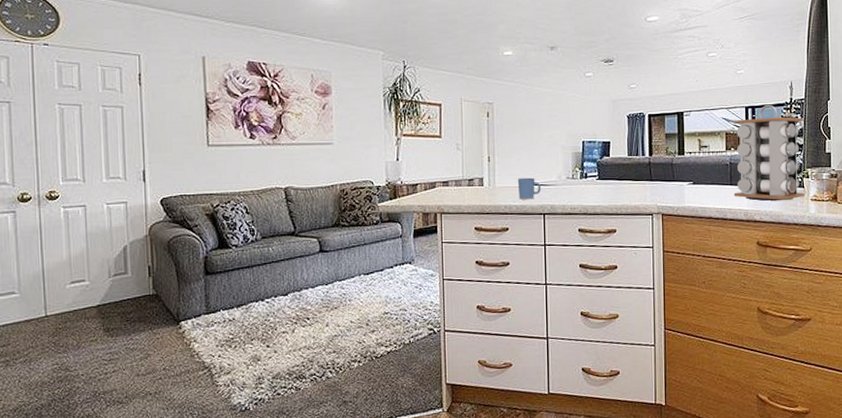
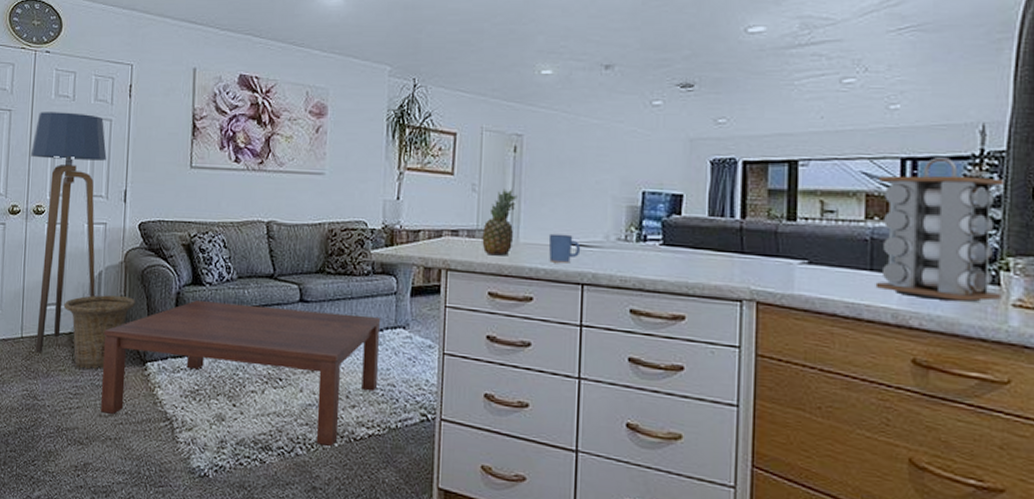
floor lamp: none [37,101,121,327] -> present [30,112,107,352]
basket: none [89,266,165,336] -> present [63,295,136,370]
coffee table: none [134,257,391,372] -> present [101,300,381,446]
fruit: none [467,146,492,199] -> present [482,188,517,256]

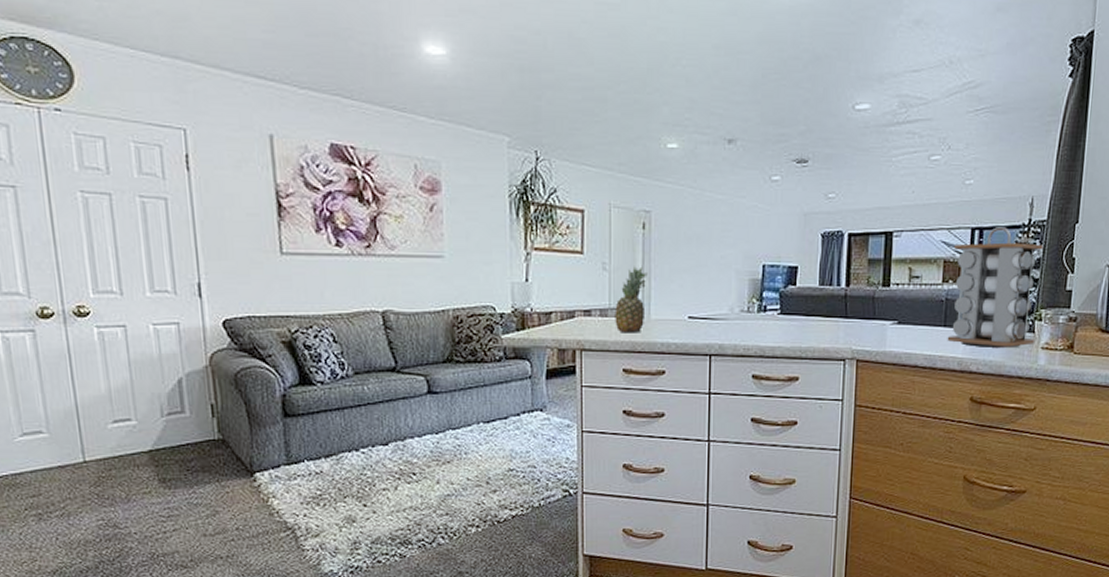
floor lamp: present [30,112,107,352] -> none [55,188,177,476]
basket: present [63,295,136,370] -> none [136,404,232,488]
coffee table: present [101,300,381,446] -> none [195,401,517,532]
mug: present [548,233,581,263] -> none [678,309,708,336]

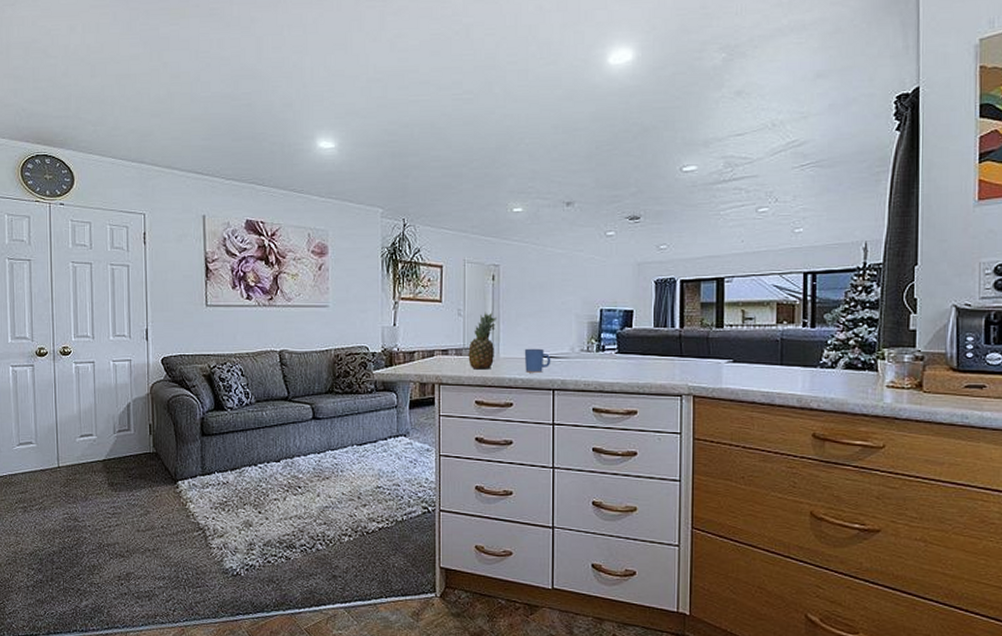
mug: none [678,309,708,336] -> present [524,348,551,373]
spice rack: present [947,227,1043,347] -> none [784,271,881,385]

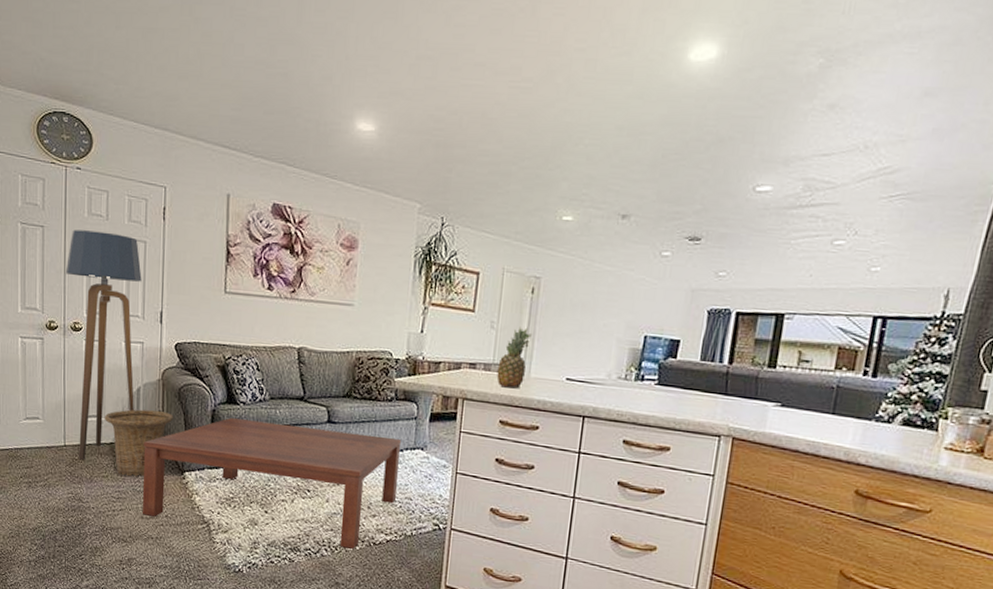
floor lamp: none [53,260,126,479] -> present [65,229,142,460]
basket: none [96,424,164,491] -> present [104,409,174,477]
coffee table: none [136,424,385,540] -> present [142,418,402,549]
mug: present [524,348,551,373] -> none [556,370,585,398]

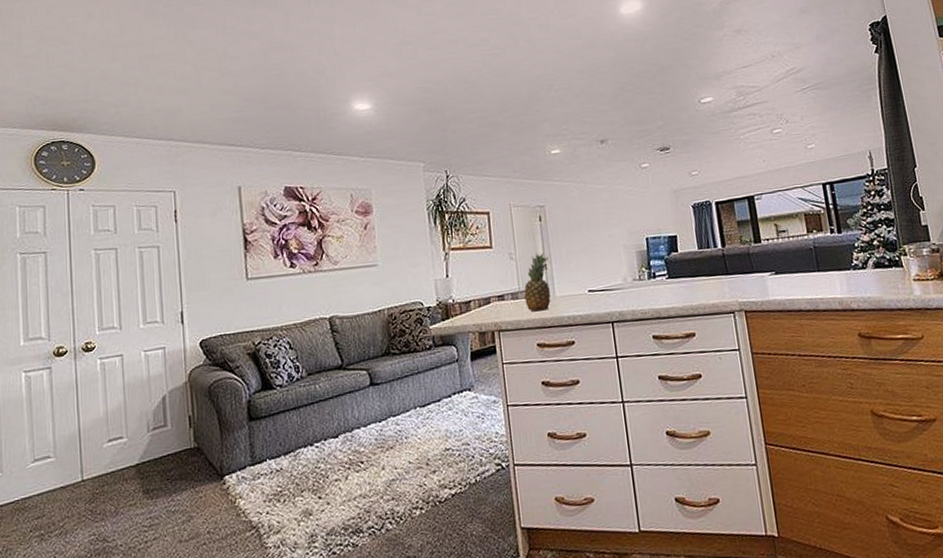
floor lamp: present [65,229,142,460] -> none [72,244,160,492]
basket: present [104,409,174,477] -> none [127,415,206,498]
coffee table: present [142,418,402,549] -> none [175,385,453,538]

